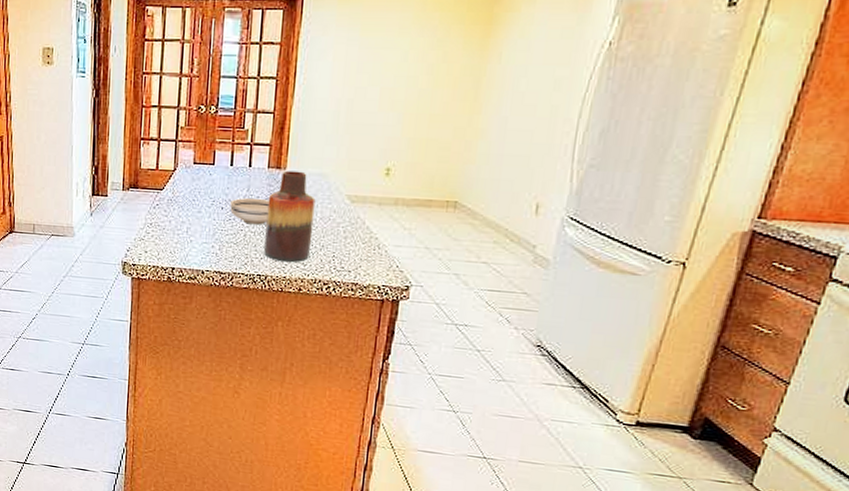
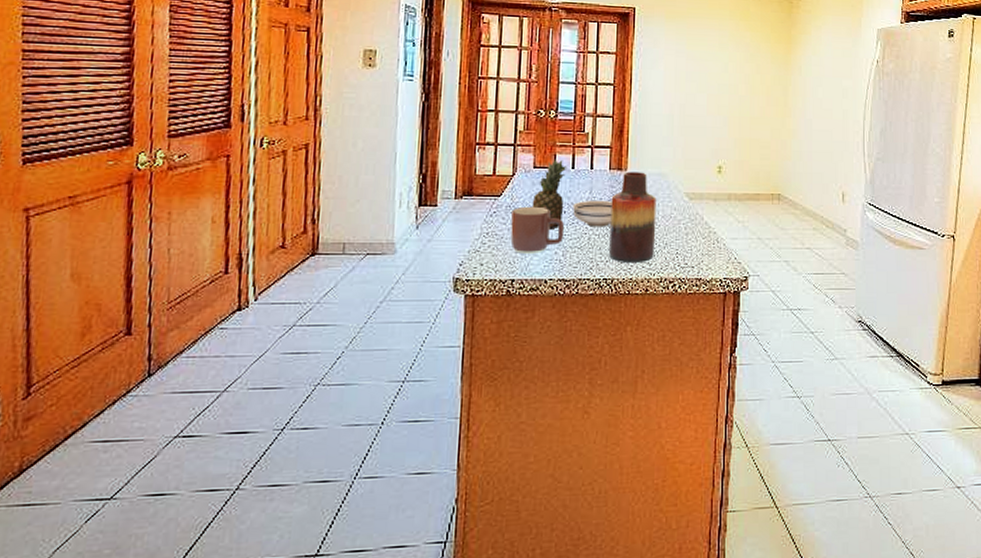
mug: none [171,200,221,247] -> present [510,206,564,255]
fruit: none [191,156,228,224] -> present [532,160,569,230]

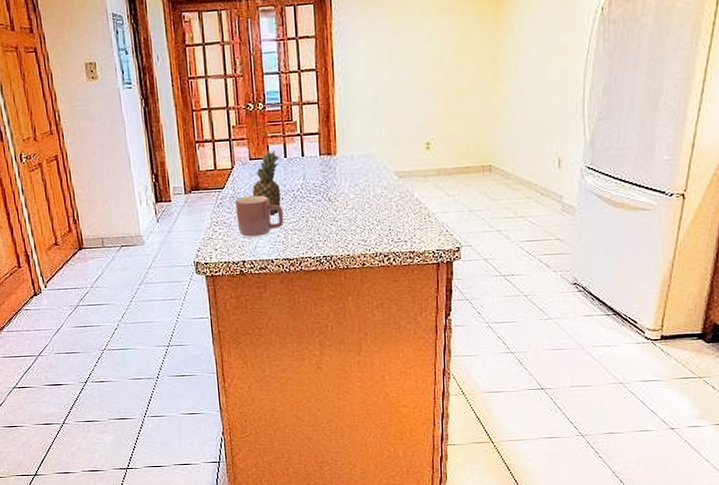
bowl: present [573,200,612,227] -> none [289,184,326,211]
vase: present [609,171,657,264] -> none [324,155,369,242]

